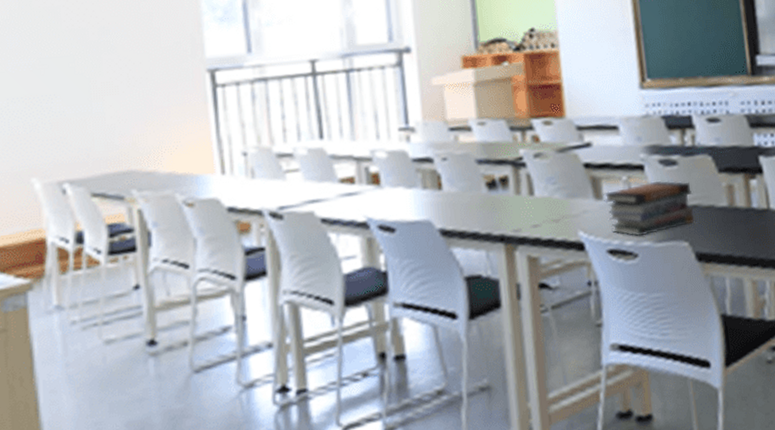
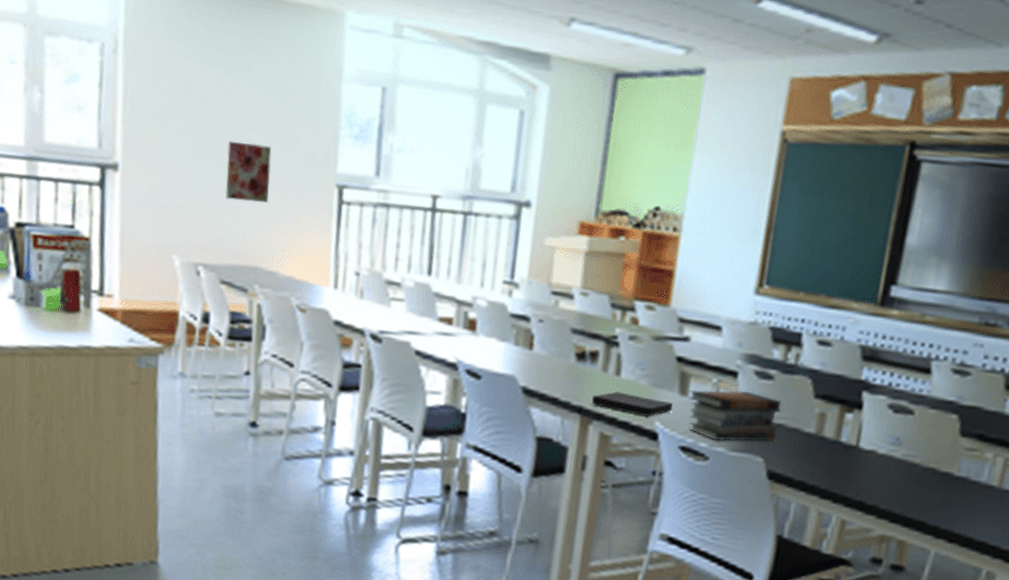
wall art: none [81,45,135,108] -> present [225,141,272,203]
book: none [512,209,592,231] -> present [592,391,673,417]

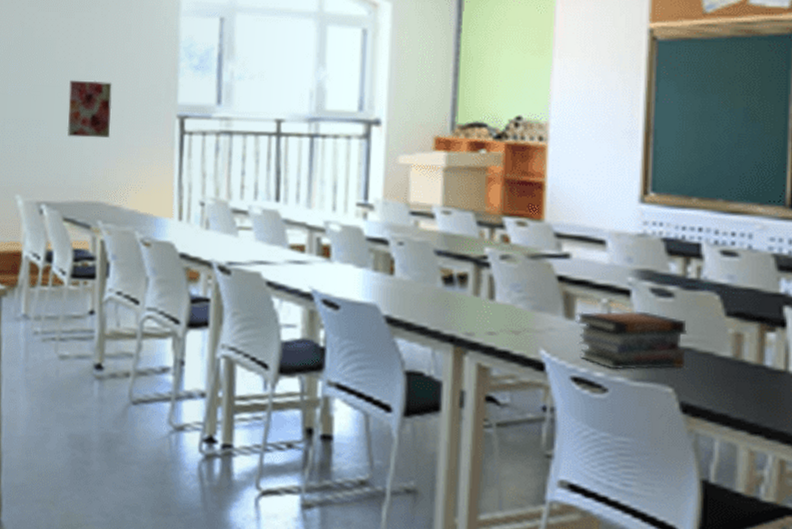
book: present [592,391,673,417] -> none [465,317,558,344]

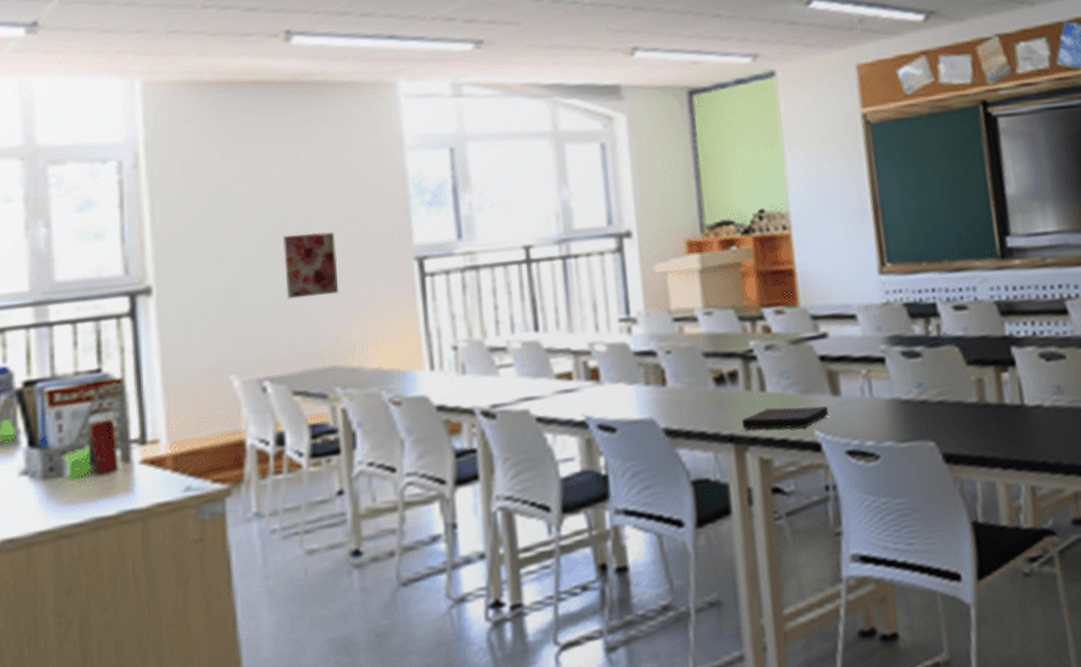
book: none [465,317,558,344] -> present [742,406,829,430]
book stack: present [575,310,688,370] -> none [841,374,940,436]

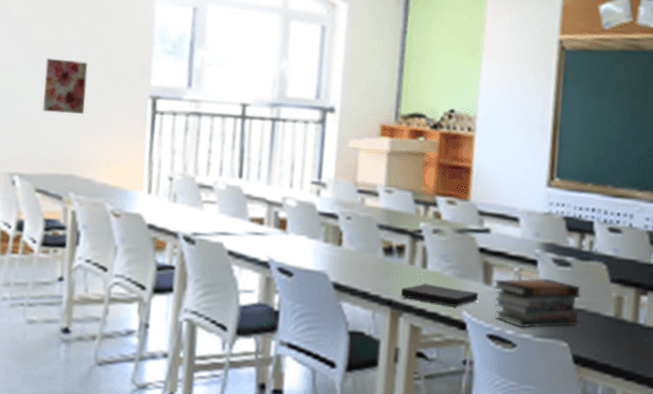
book stack: none [841,374,940,436] -> present [492,277,581,328]

